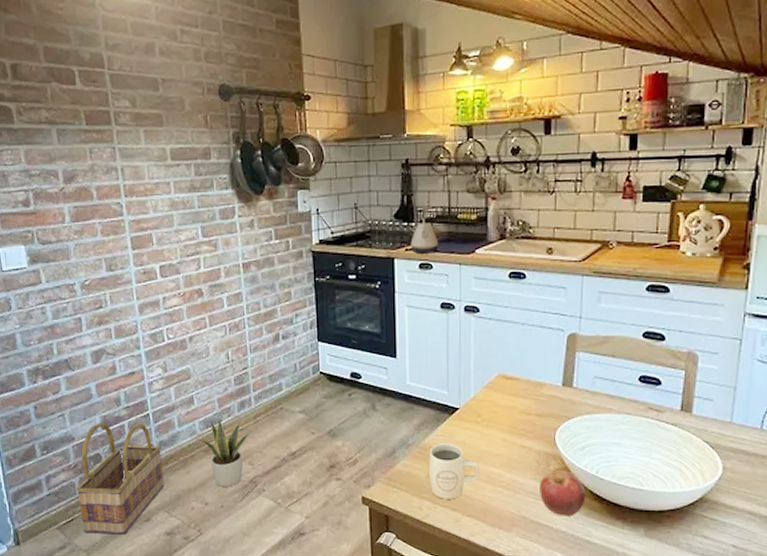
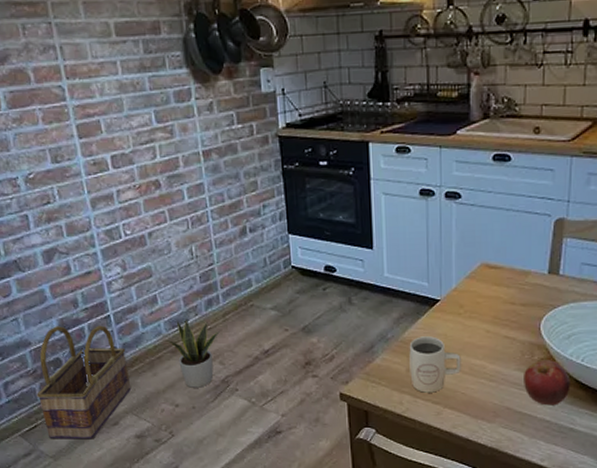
kettle: present [410,208,439,254] -> none [386,86,417,137]

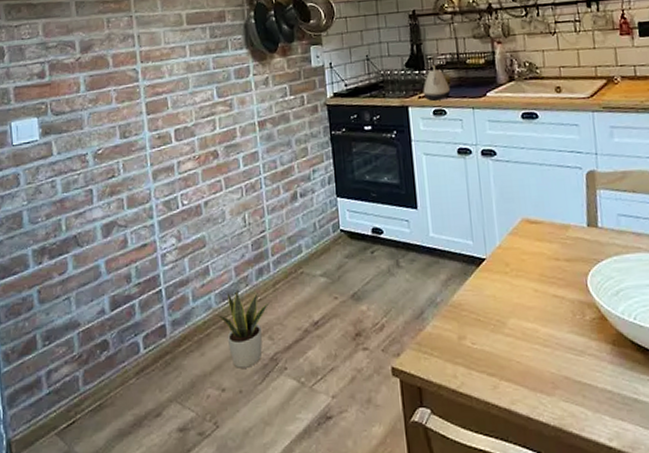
basket: present [36,325,132,439] -> none [79,301,178,438]
kettle: none [386,86,417,137] -> present [423,56,451,101]
mug: present [408,336,461,393] -> none [459,298,514,363]
fruit: present [524,360,571,406] -> none [577,319,628,373]

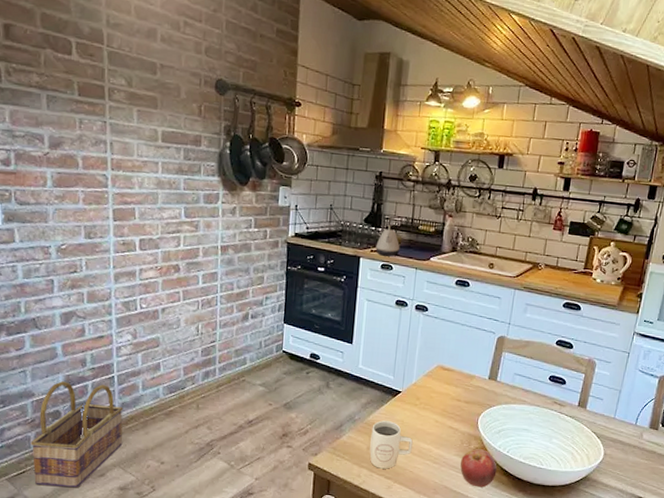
basket: none [79,301,178,438] -> present [31,381,124,488]
potted plant: present [215,290,271,368] -> none [161,386,213,449]
mug: none [459,298,514,363] -> present [369,420,413,469]
fruit: none [577,319,628,373] -> present [460,449,497,488]

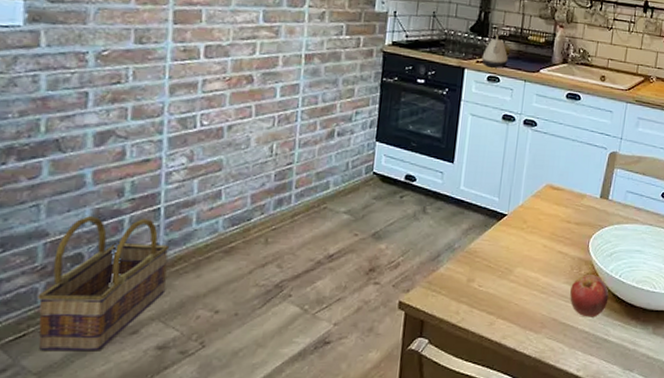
mug: present [369,420,413,469] -> none [469,248,519,303]

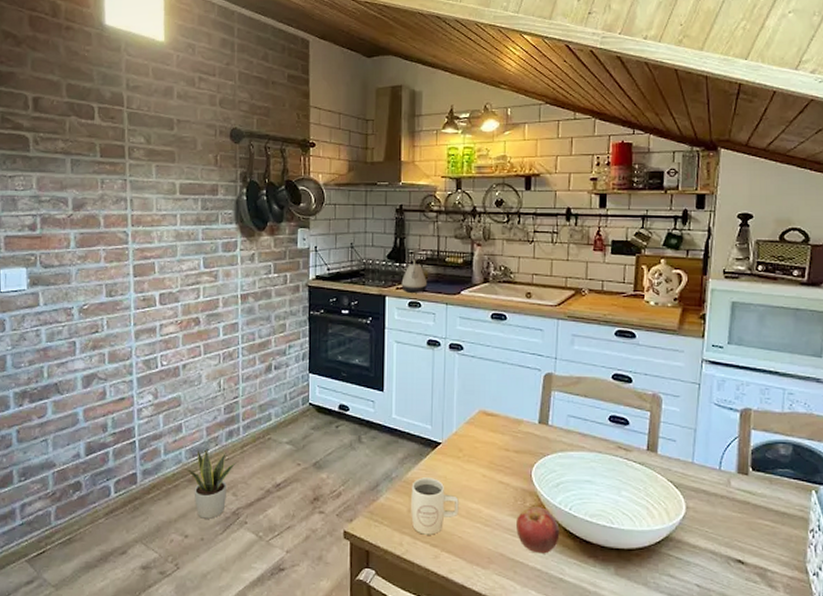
basket: present [37,216,170,352] -> none [51,449,145,569]
potted plant: none [220,217,286,292] -> present [184,448,238,519]
mug: none [469,248,519,303] -> present [410,477,459,535]

